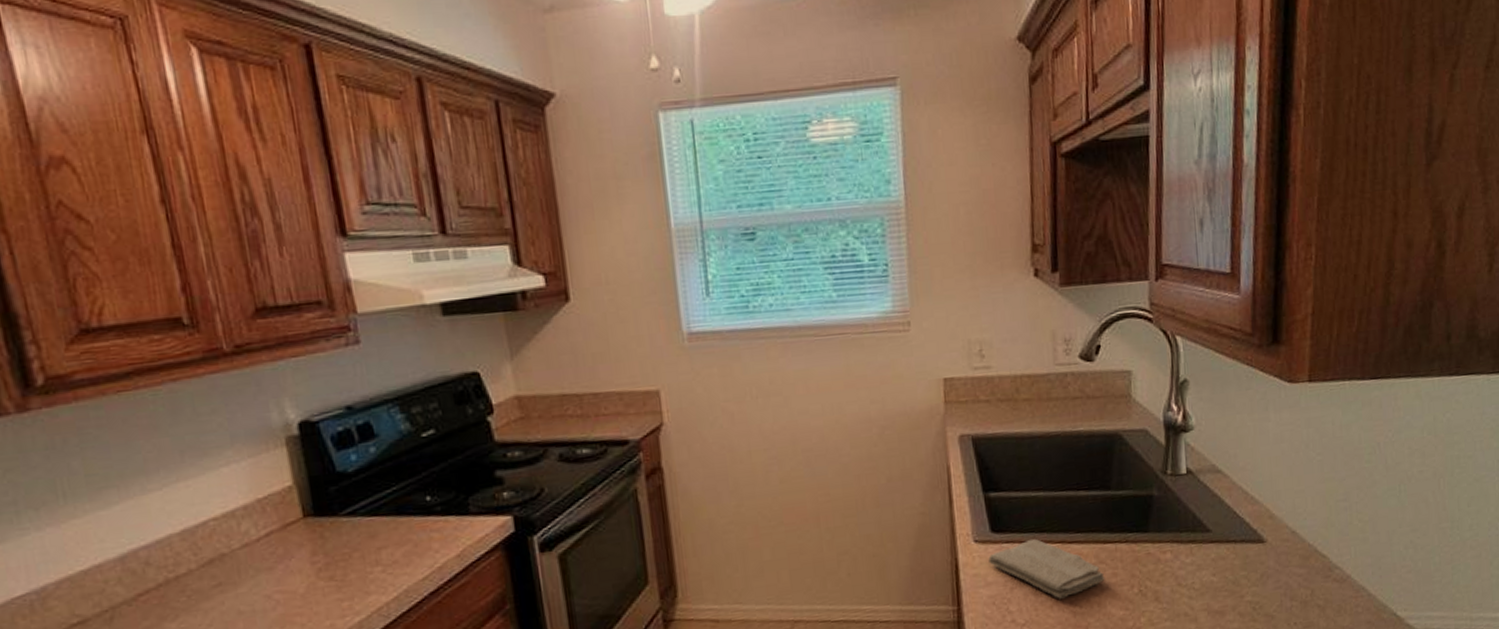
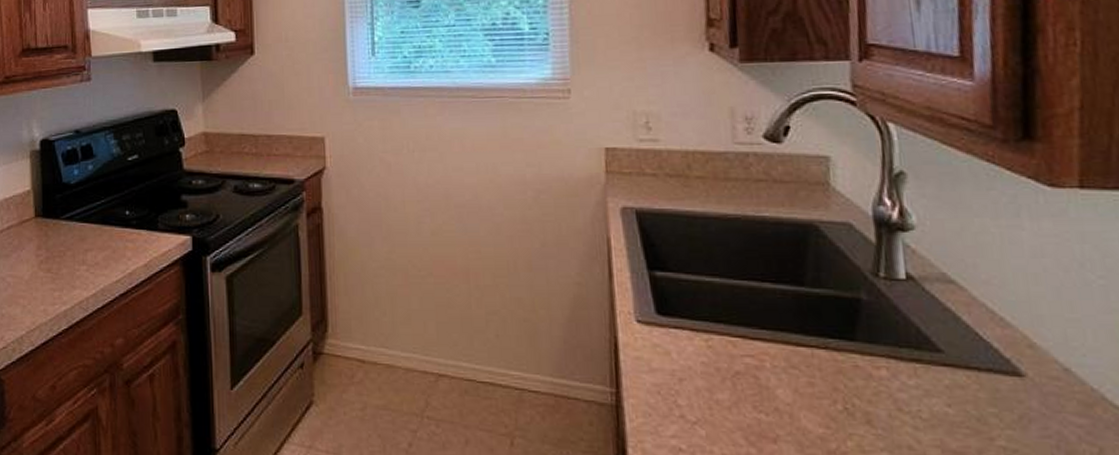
washcloth: present [988,539,1105,599] -> none [653,329,798,401]

